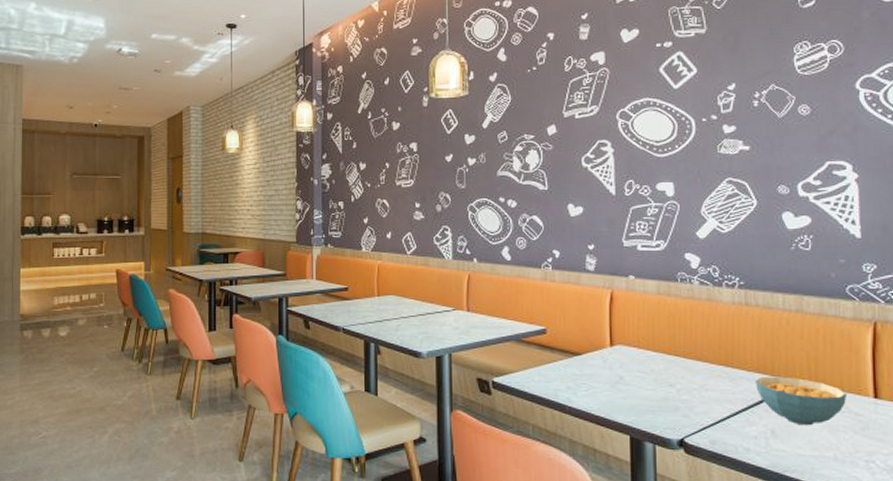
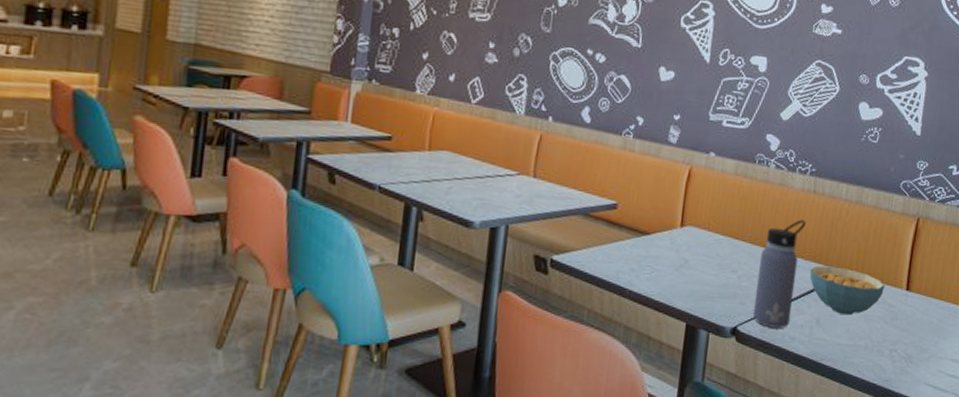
water bottle: none [697,332,742,440] -> present [752,219,806,328]

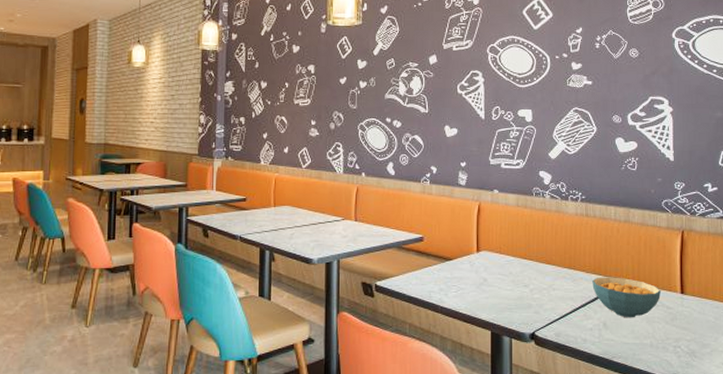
water bottle: present [752,219,806,328] -> none [547,239,583,332]

